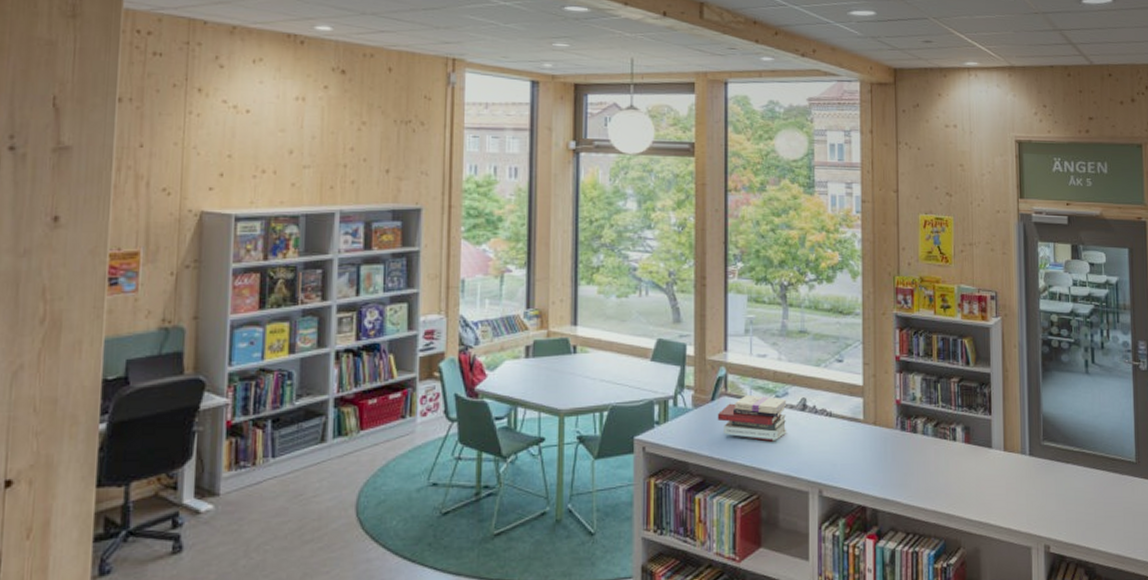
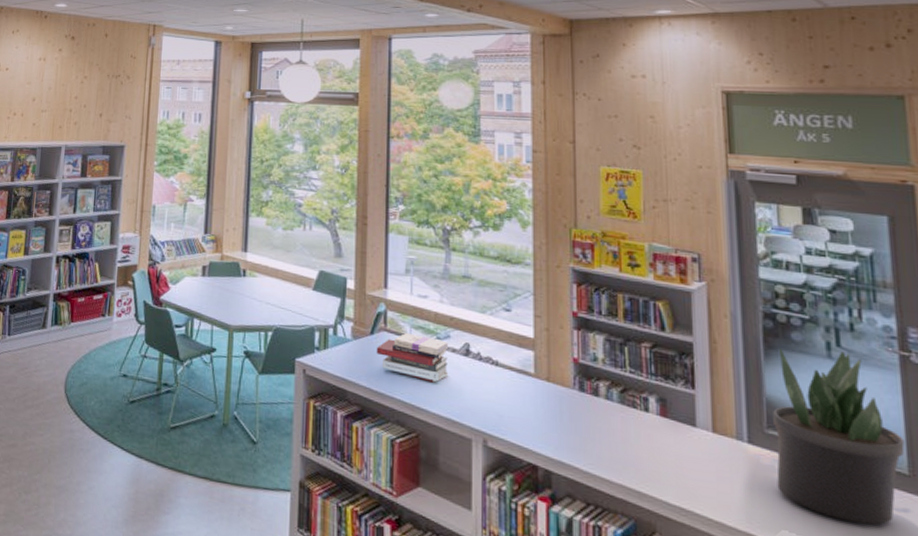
planter: none [1047,367,1134,509] -> present [773,349,905,525]

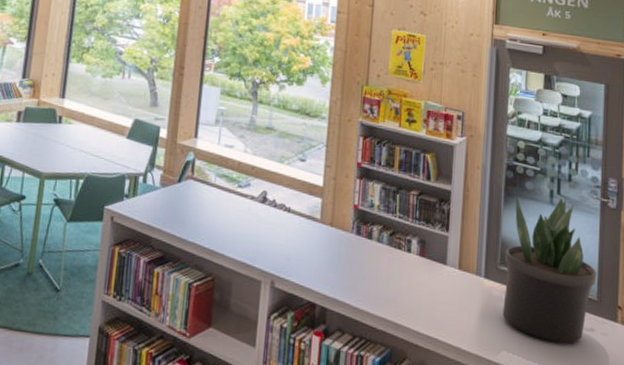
books: present [376,332,449,383] -> none [181,180,249,229]

